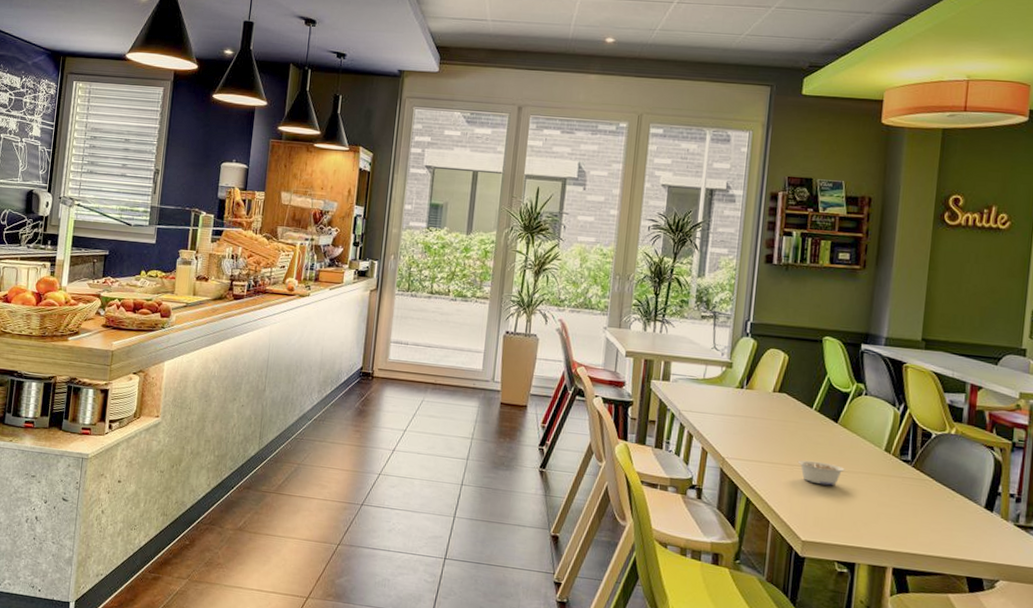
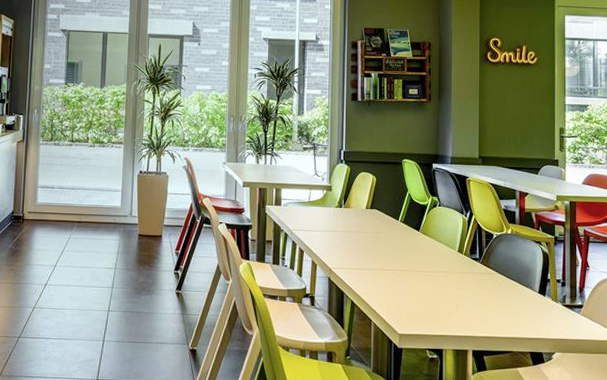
legume: present [798,460,845,486] -> none [391,264,428,285]

